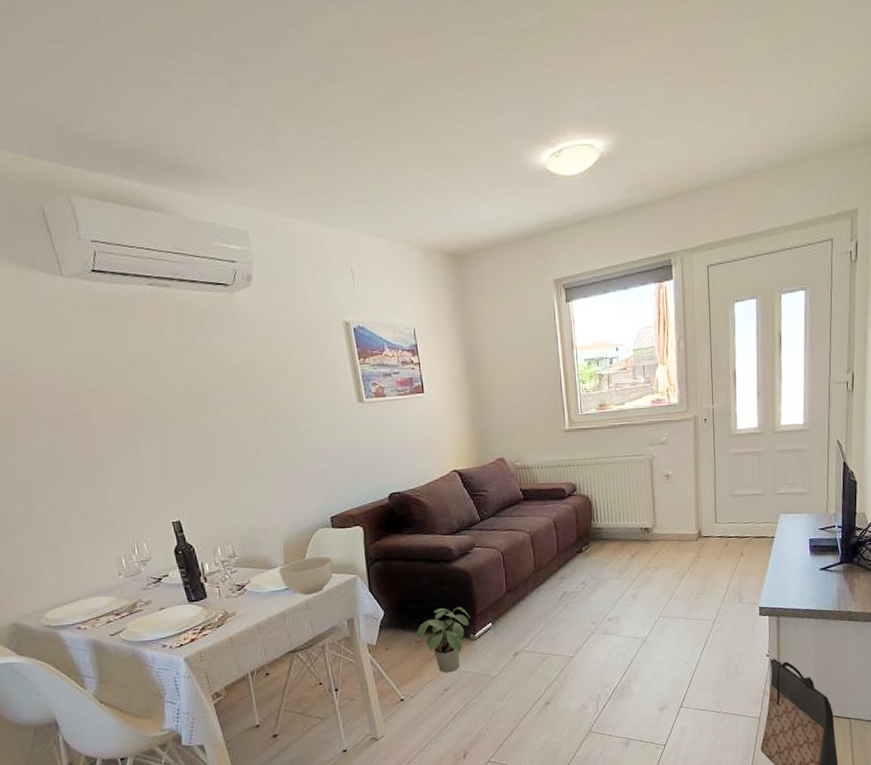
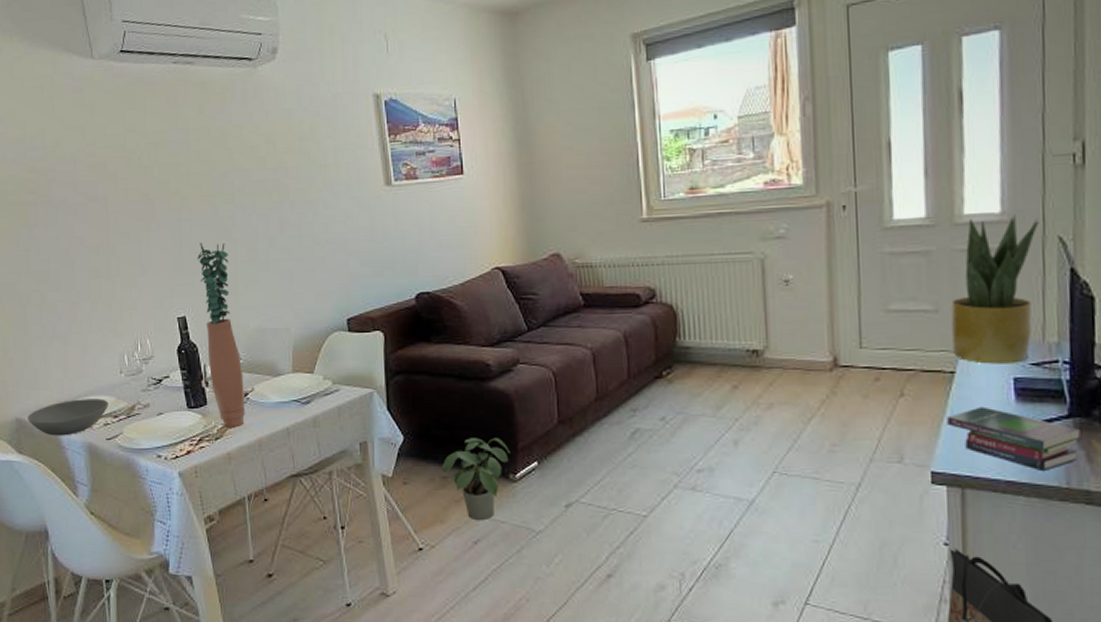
bowl: none [25,599,110,637] -> present [27,399,109,436]
vase: none [187,454,244,616] -> present [197,243,246,428]
bowl: present [278,556,334,595] -> none [285,364,347,410]
books: none [769,560,846,601] -> present [947,406,1080,471]
planter: none [772,425,826,530] -> present [950,215,1039,364]

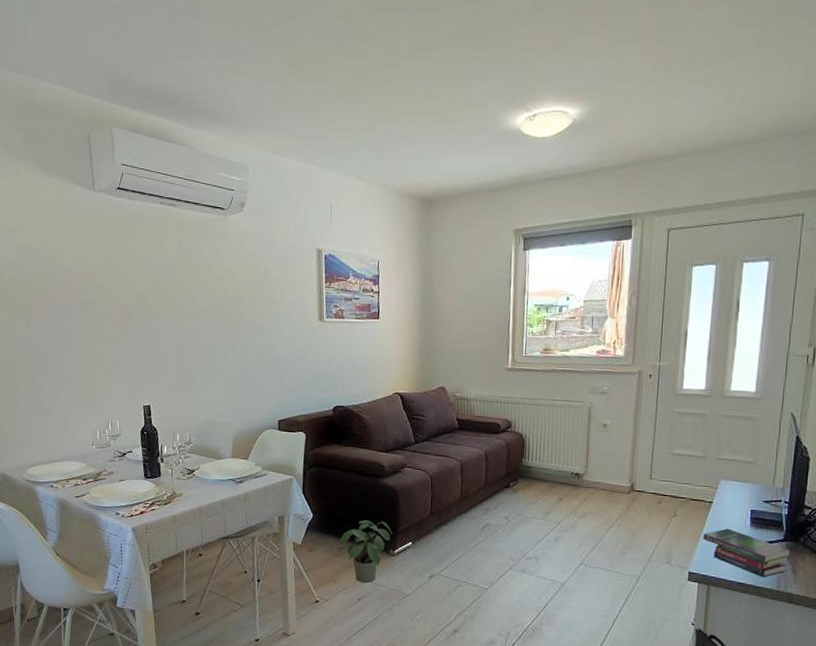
bowl: present [27,399,109,436] -> none [11,462,80,491]
vase: present [197,243,246,428] -> none [164,349,192,497]
planter: present [950,215,1039,364] -> none [713,394,780,500]

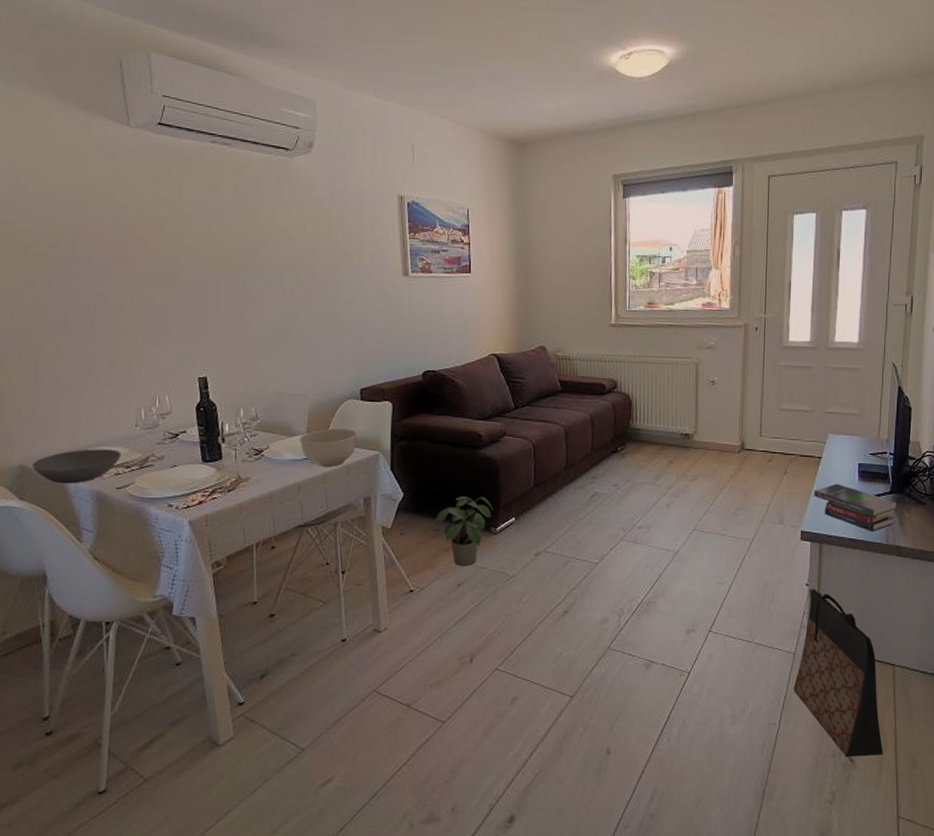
bowl: none [11,462,80,491] -> present [32,449,121,484]
bowl: none [225,454,274,488] -> present [299,428,357,468]

